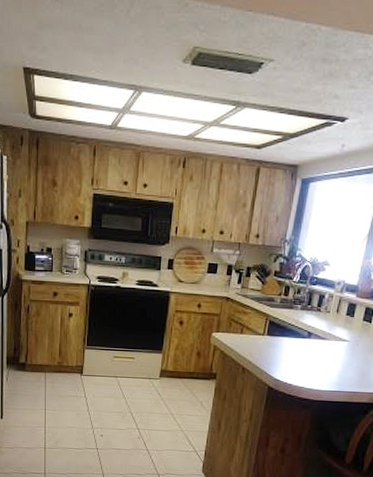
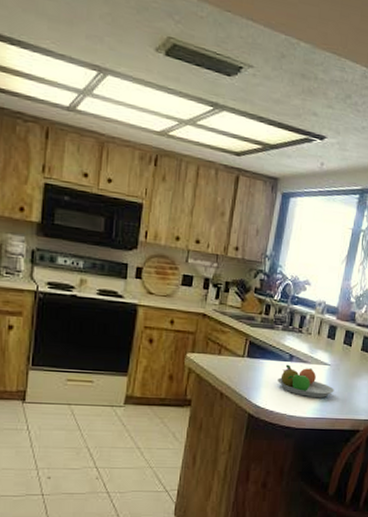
fruit bowl: none [296,341,353,372] -> present [278,364,334,397]

